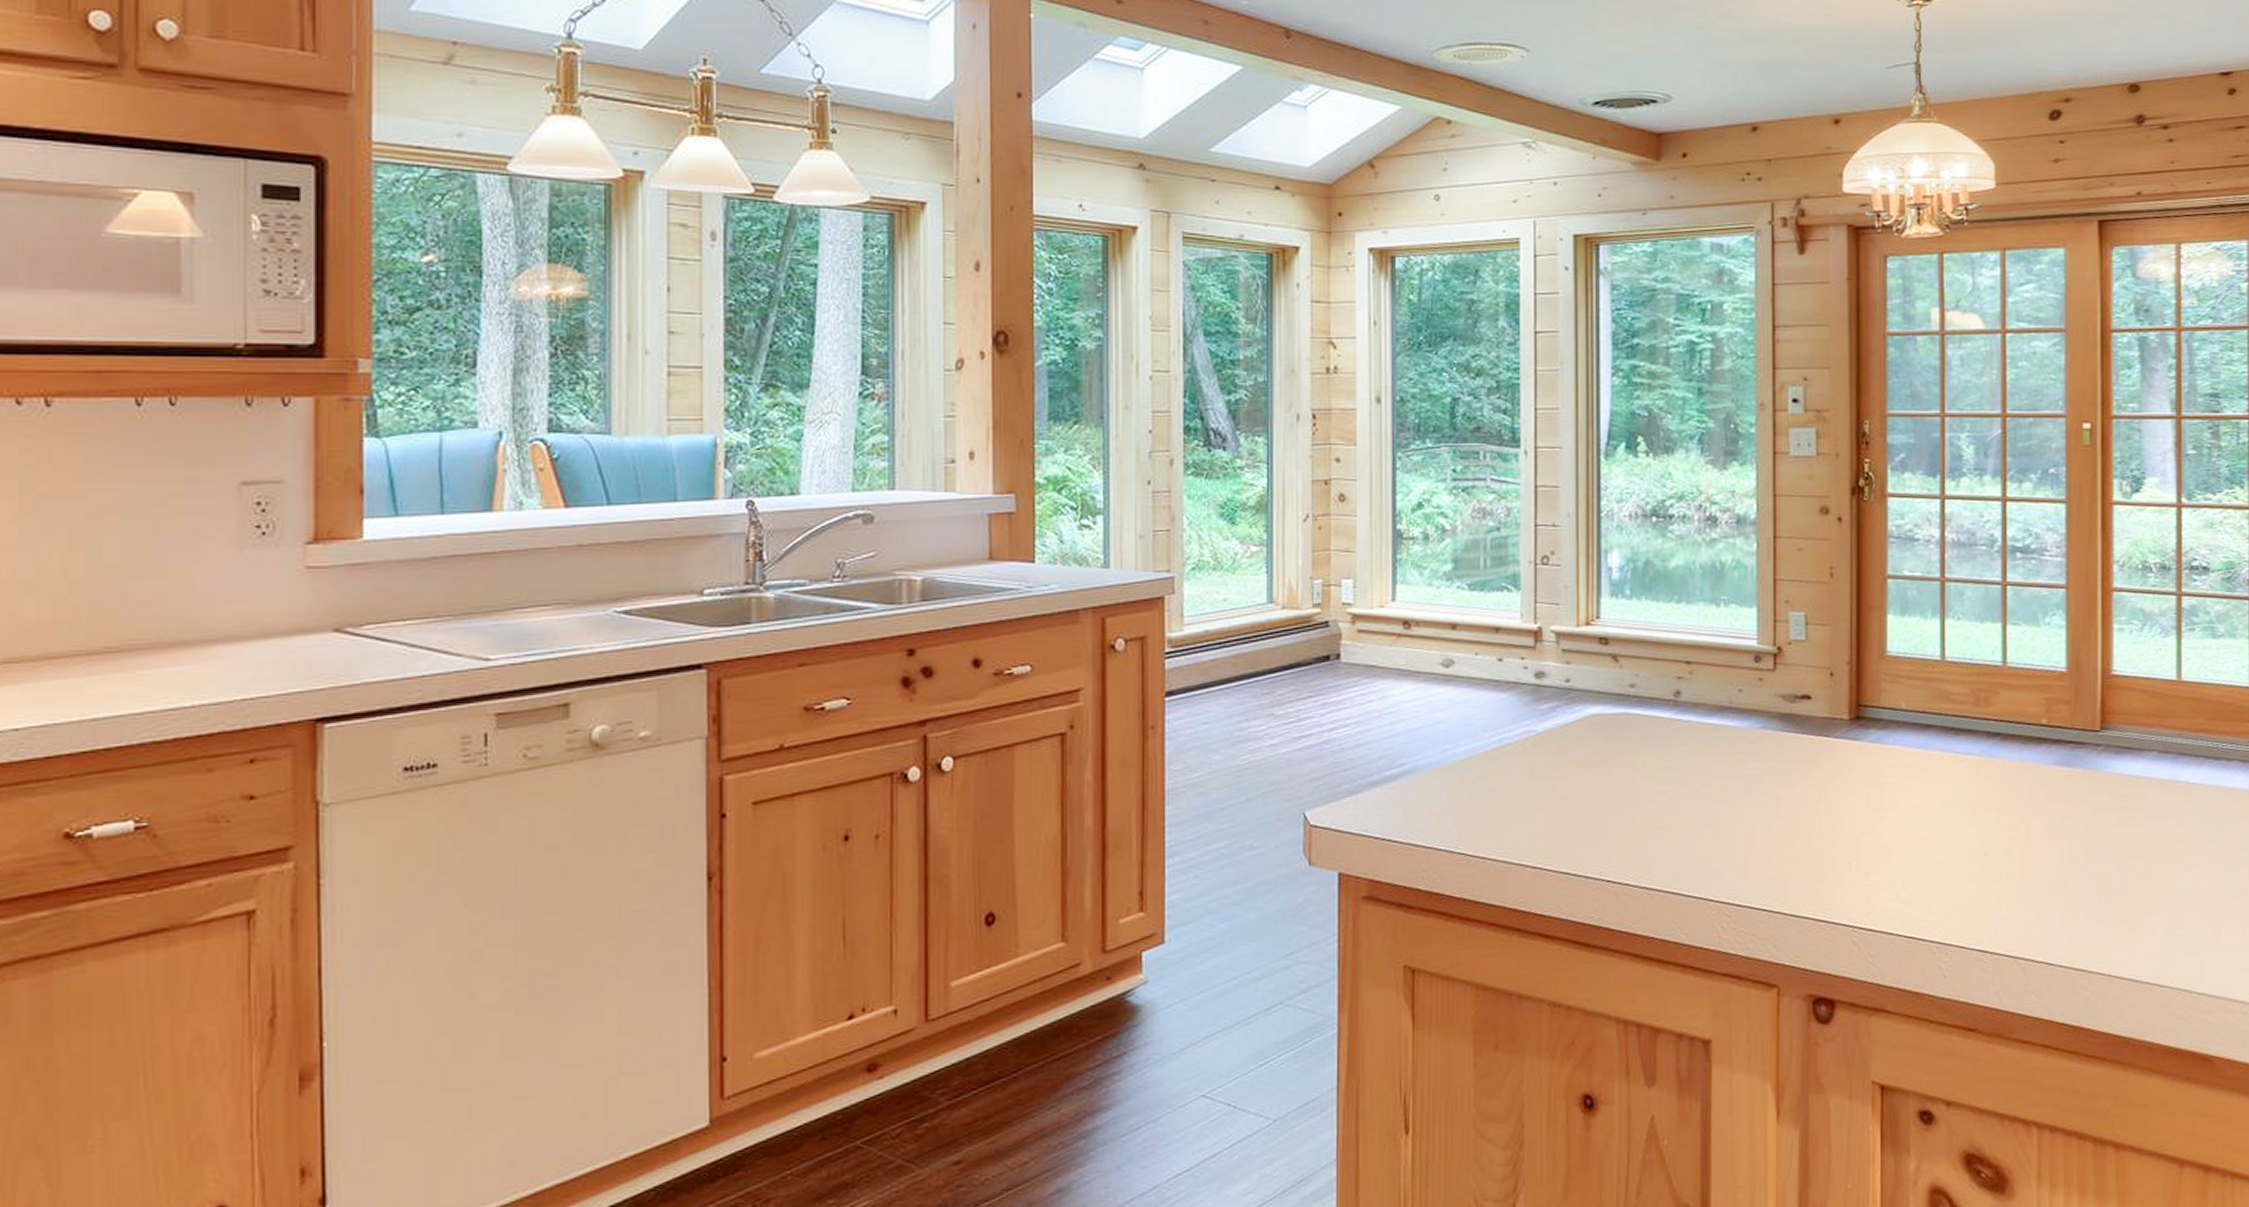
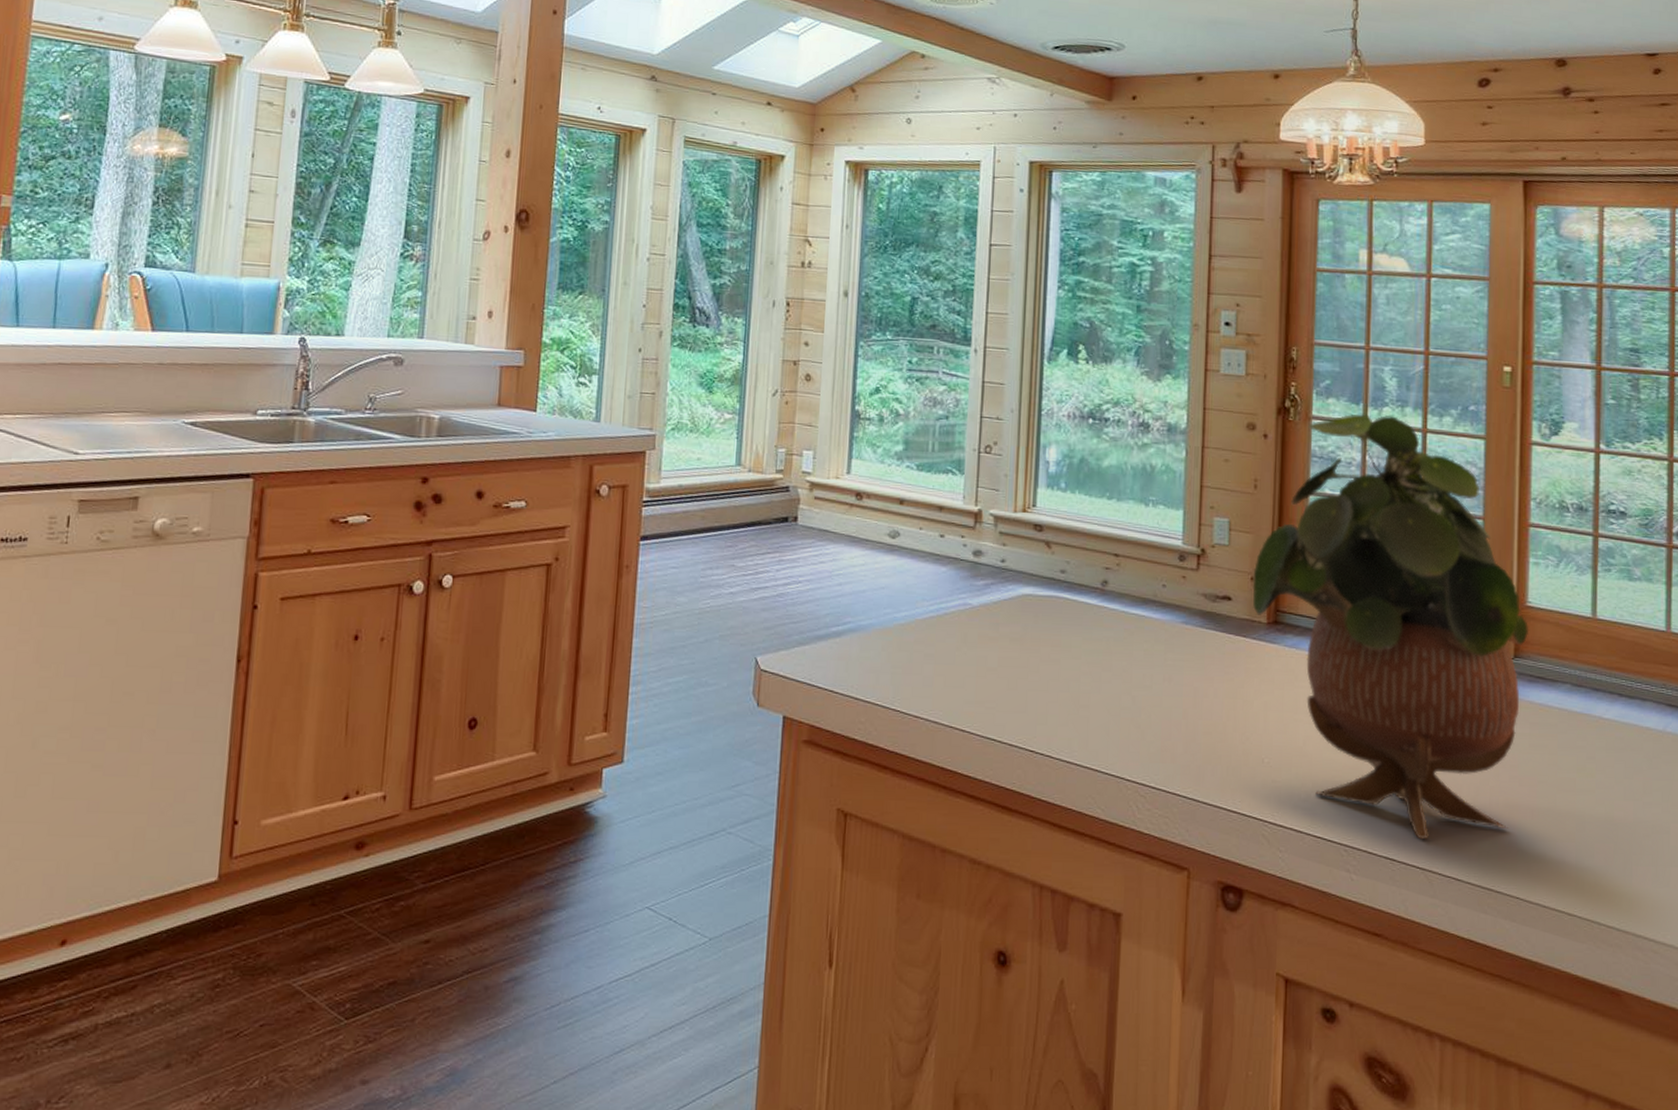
potted plant: none [1832,485,2115,928] -> present [1252,414,1529,840]

